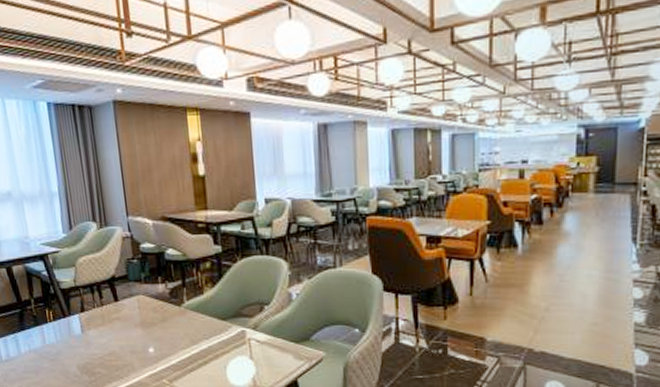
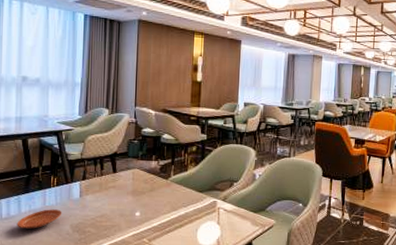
plate: none [19,348,66,371] -> present [17,209,62,229]

